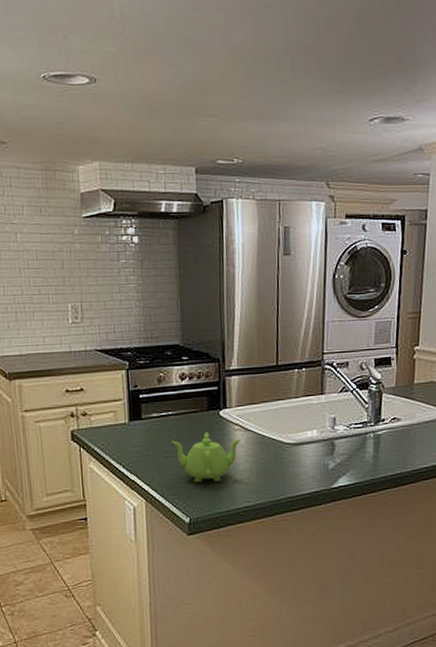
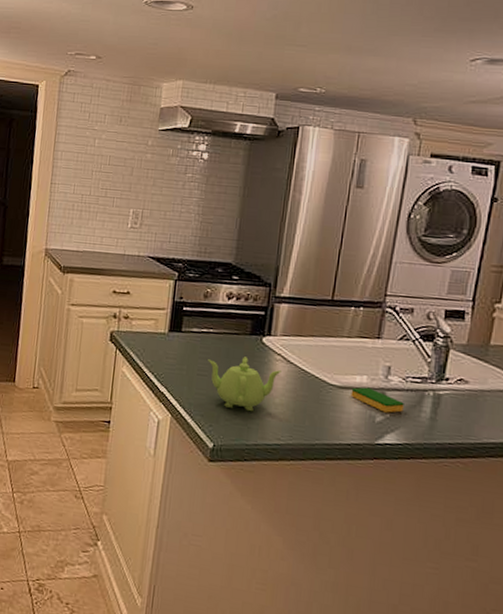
dish sponge: none [305,440,351,459] -> present [351,387,404,413]

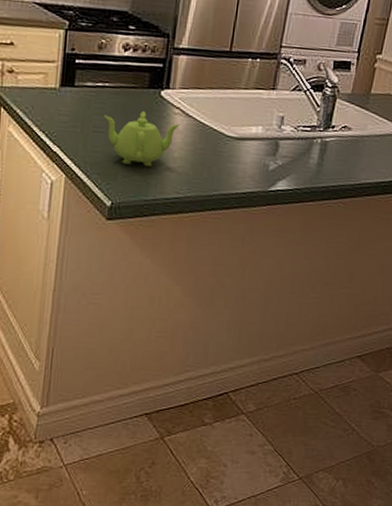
dish sponge: present [351,387,404,413] -> none [247,137,295,161]

